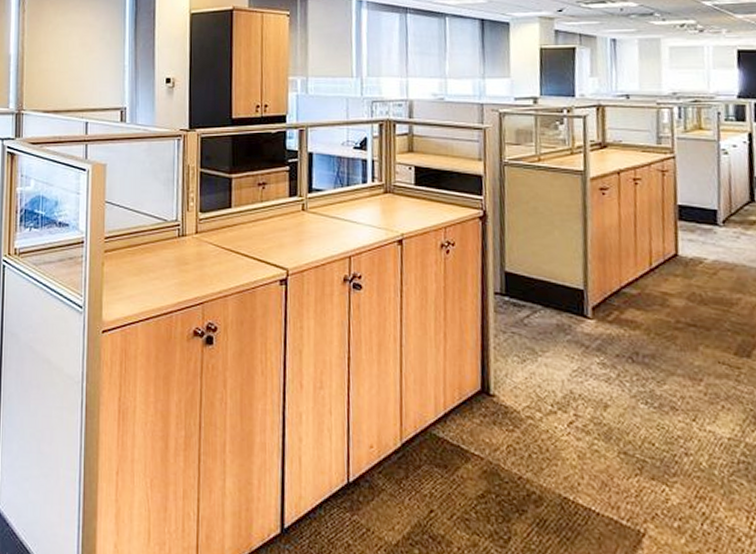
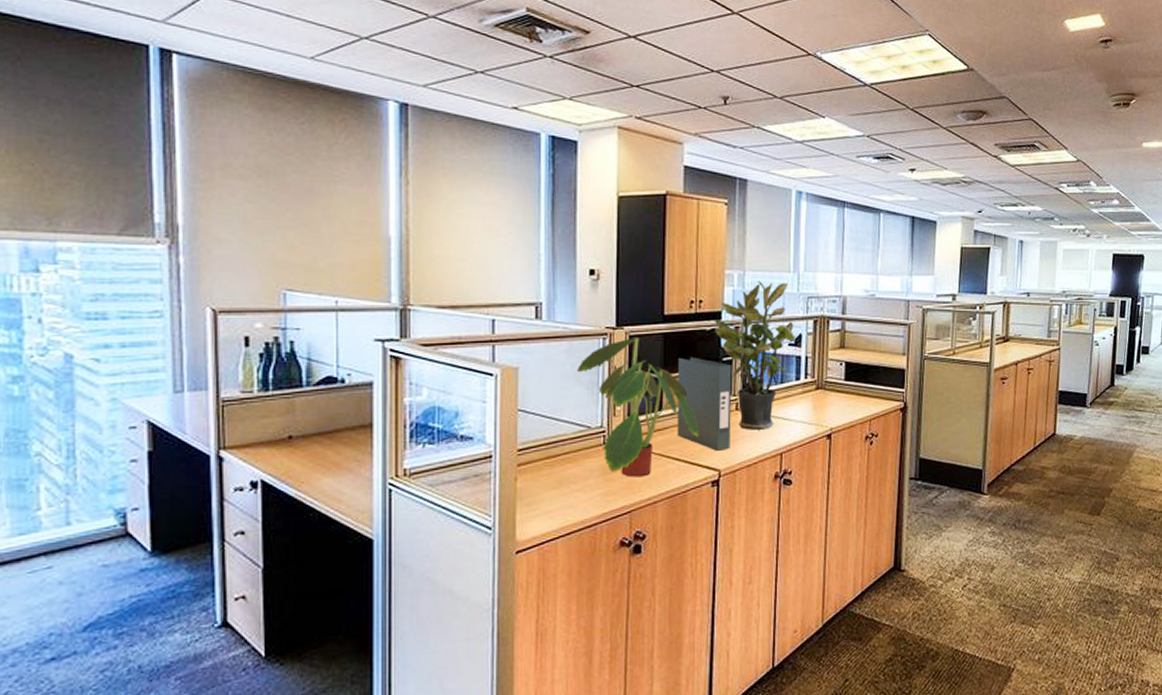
plant: none [156,138,267,271] -> present [577,337,699,478]
binder: none [245,158,298,250] -> present [676,357,732,451]
potted plant: none [280,85,361,231] -> present [715,280,796,430]

